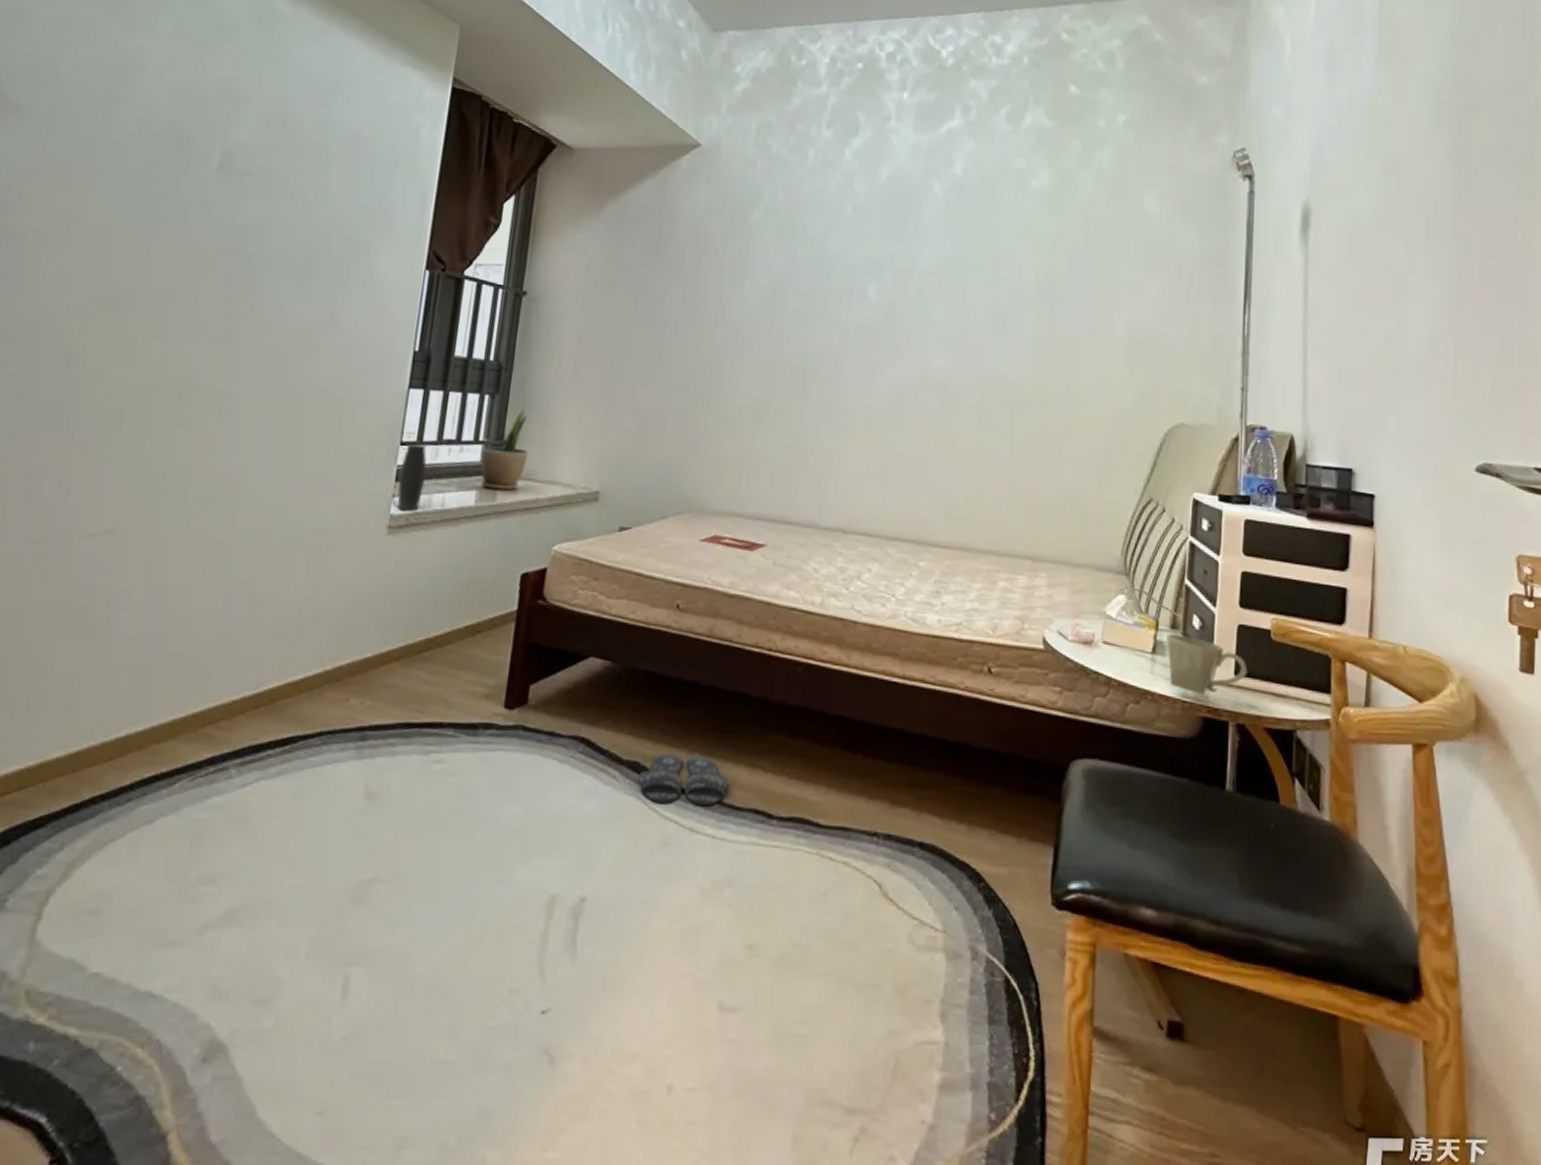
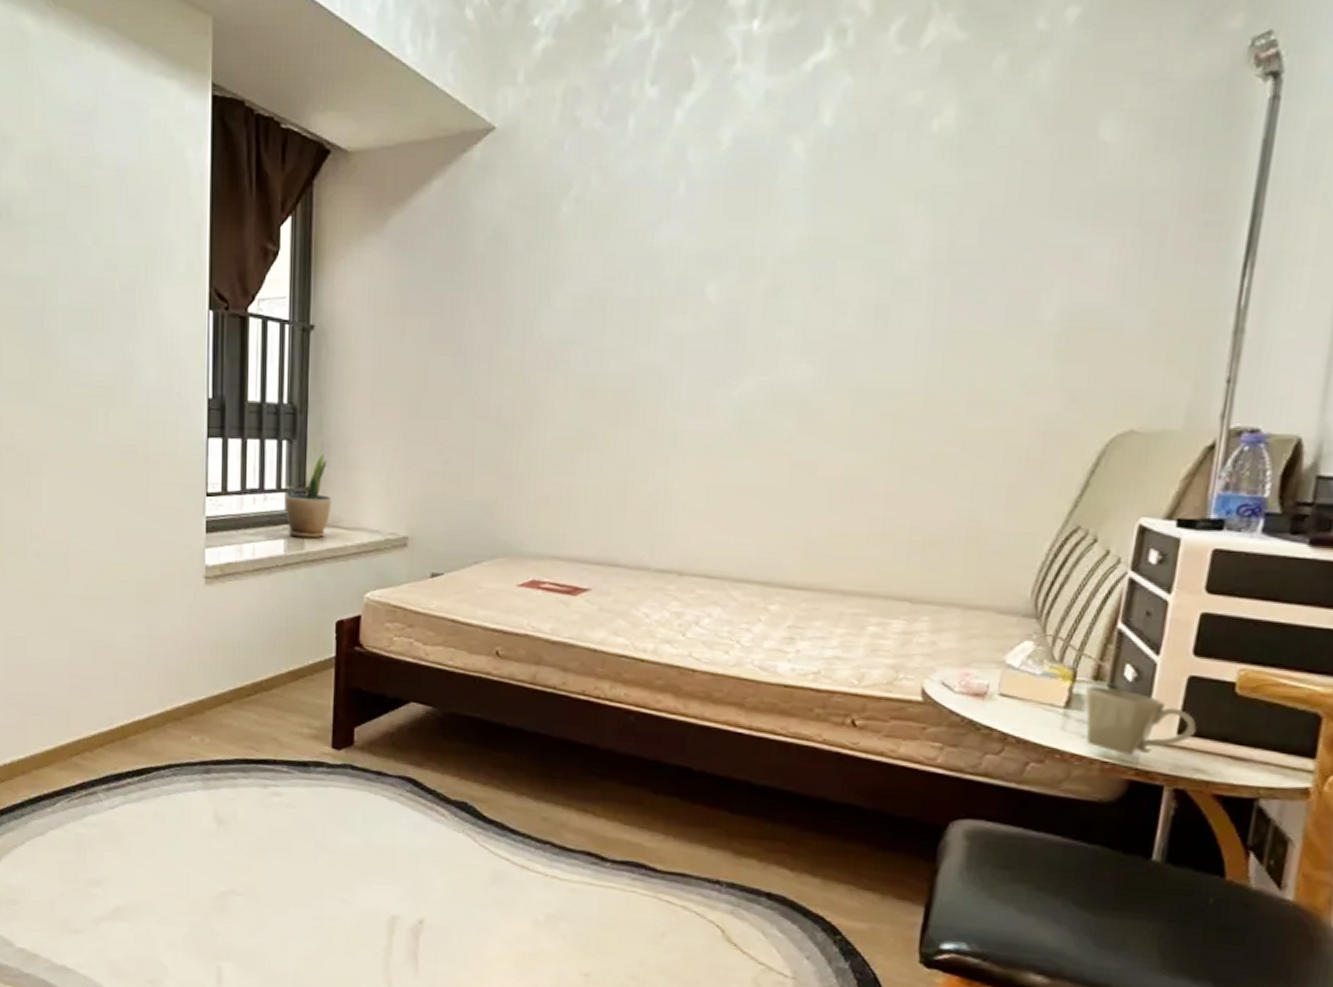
vase: present [397,444,427,513] -> none [209,494,234,563]
slippers: present [638,754,729,807] -> none [467,795,559,847]

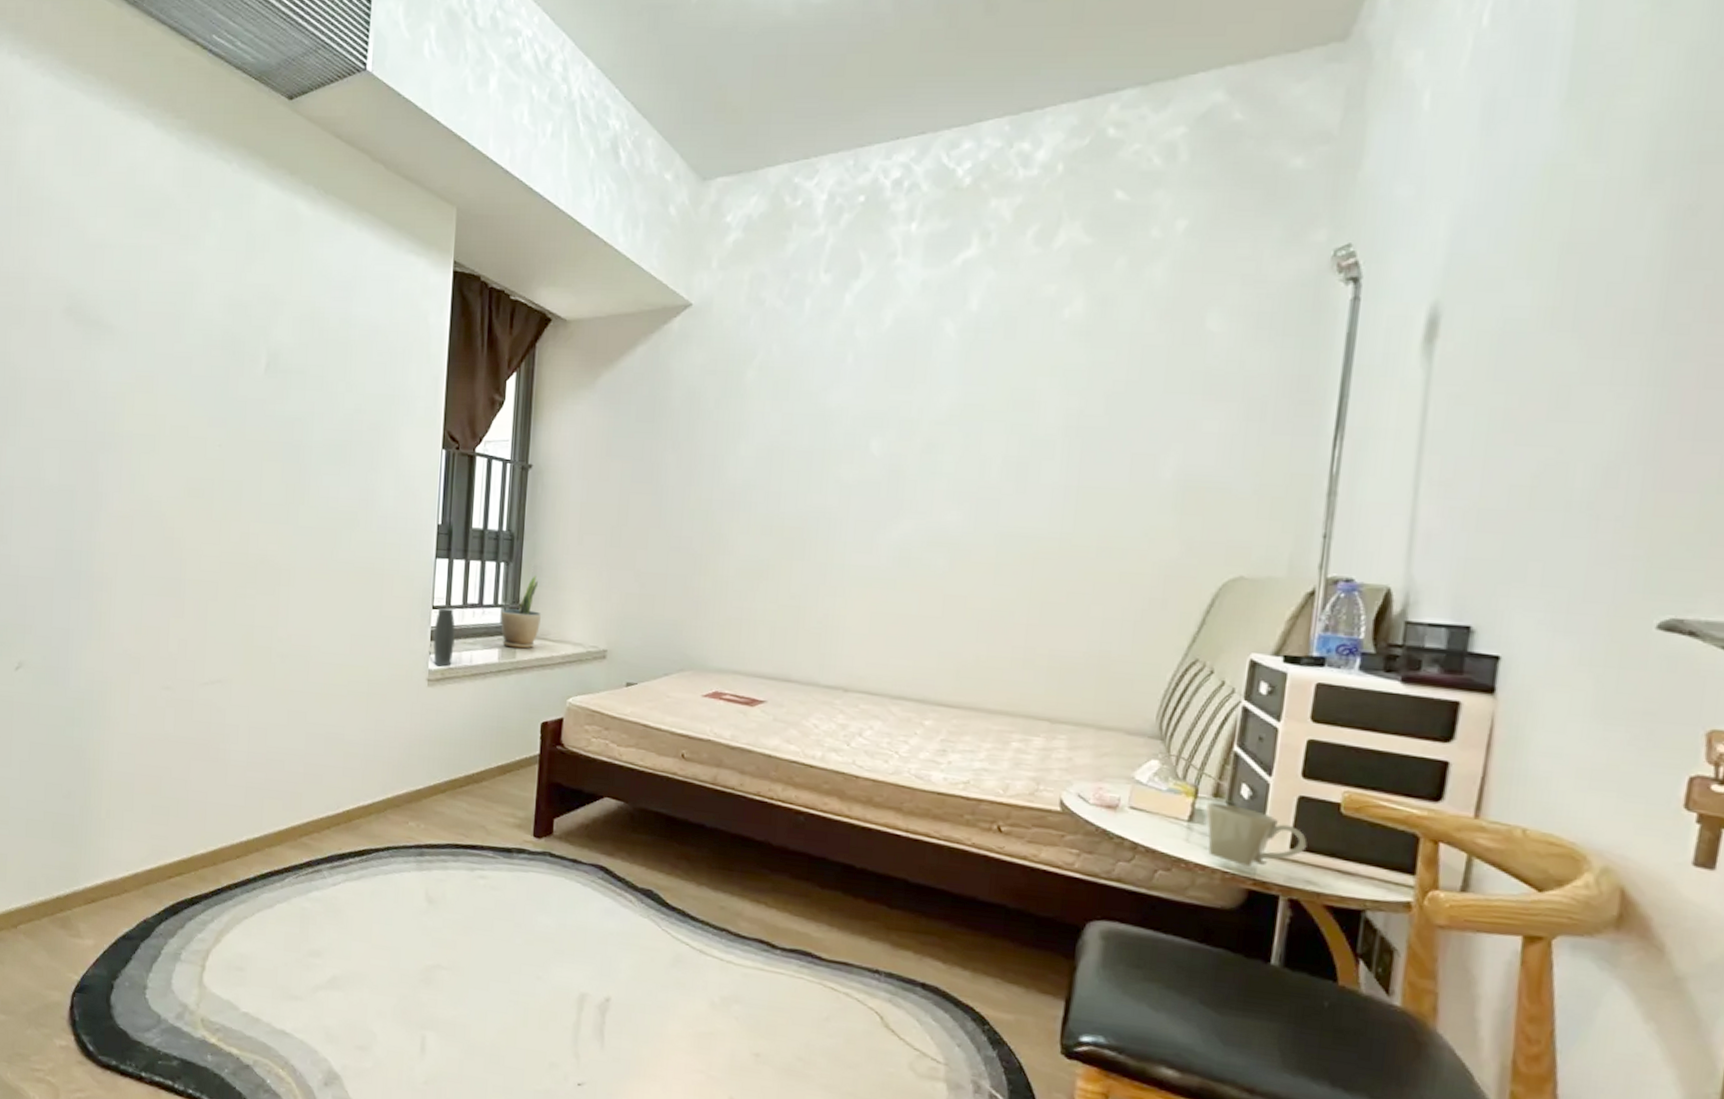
vase: none [209,494,234,563] -> present [433,607,456,668]

